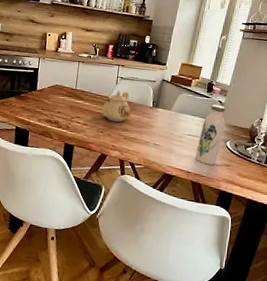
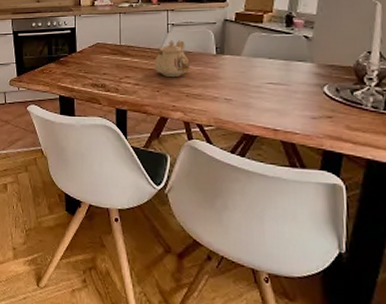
water bottle: present [195,104,225,166] -> none [281,41,318,119]

